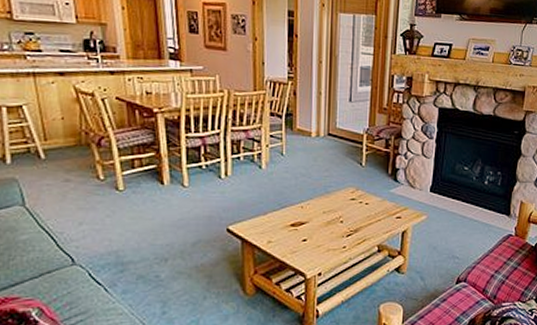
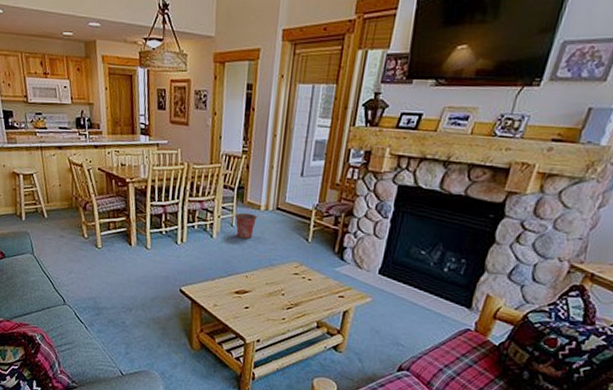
bucket: none [284,140,309,168] -> present [234,212,258,240]

